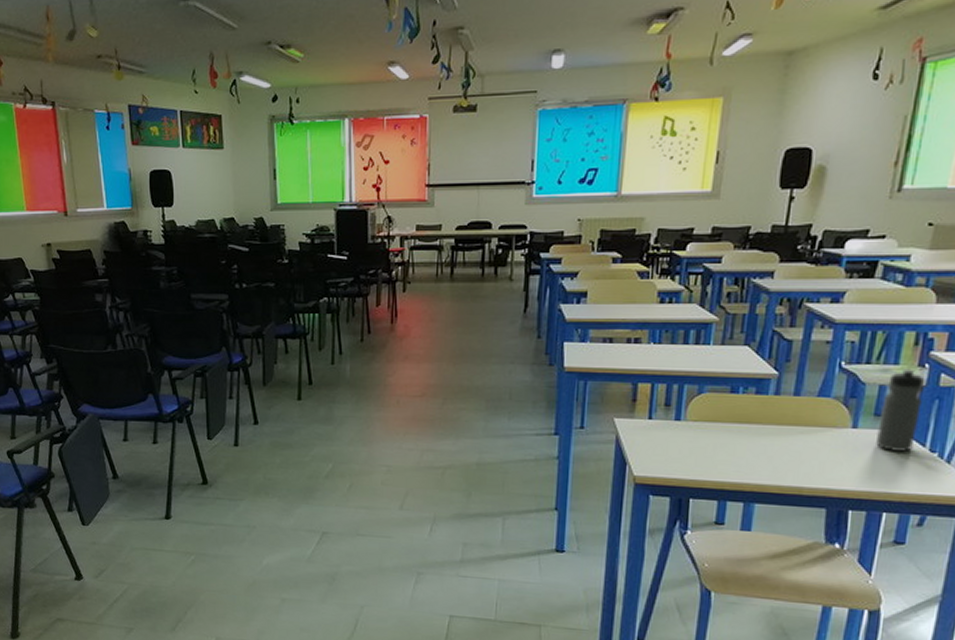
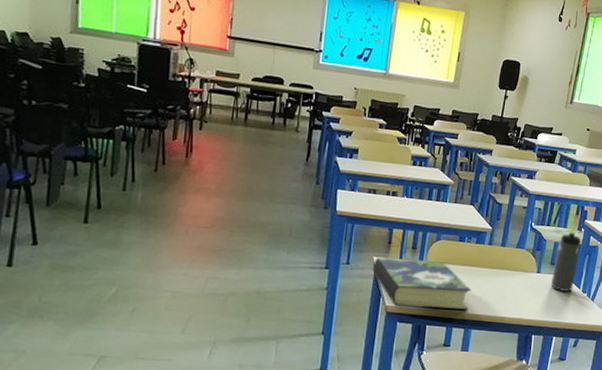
book: none [614,418,753,479] -> present [373,257,472,310]

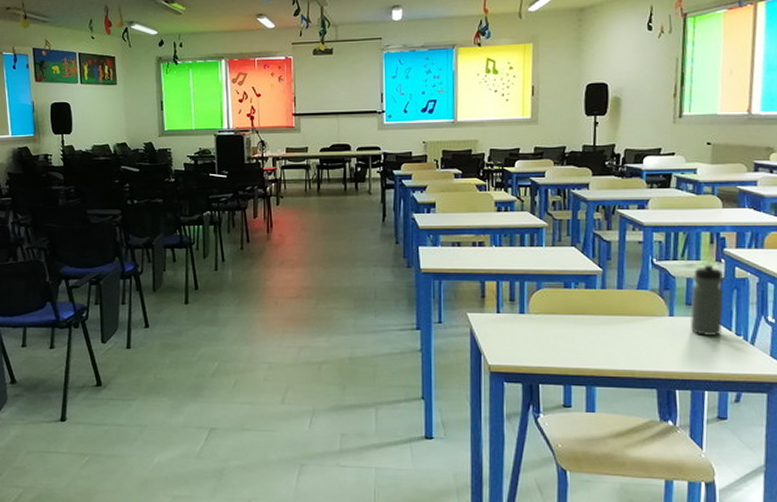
book: present [373,257,472,310] -> none [468,311,589,366]

